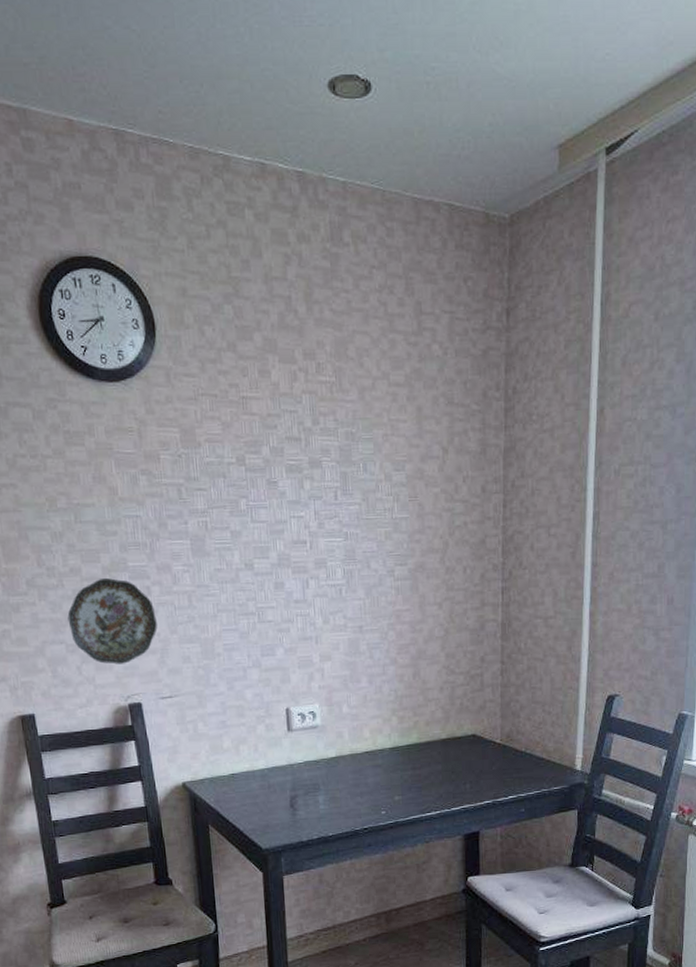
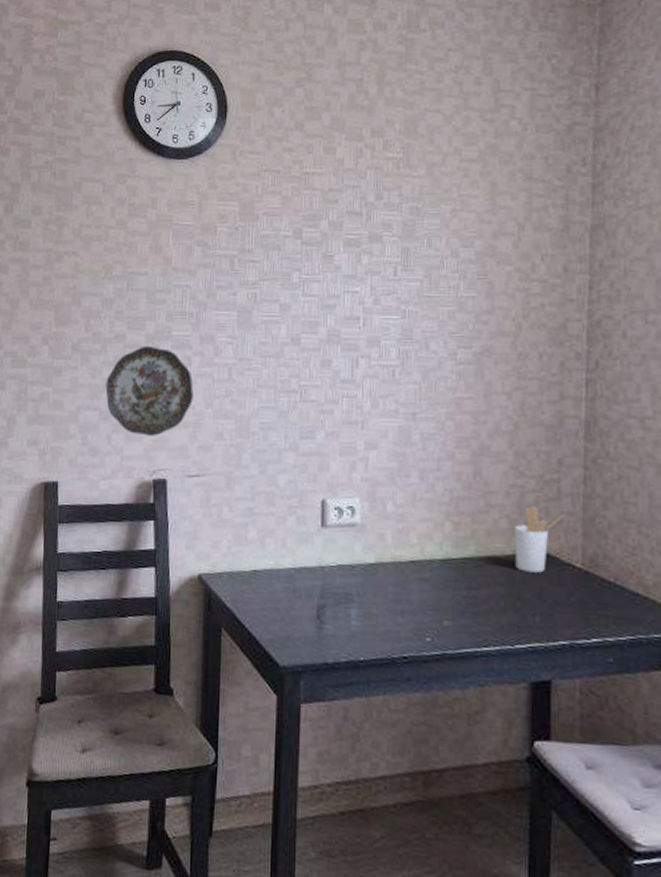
utensil holder: none [448,697,488,751] -> present [515,506,566,573]

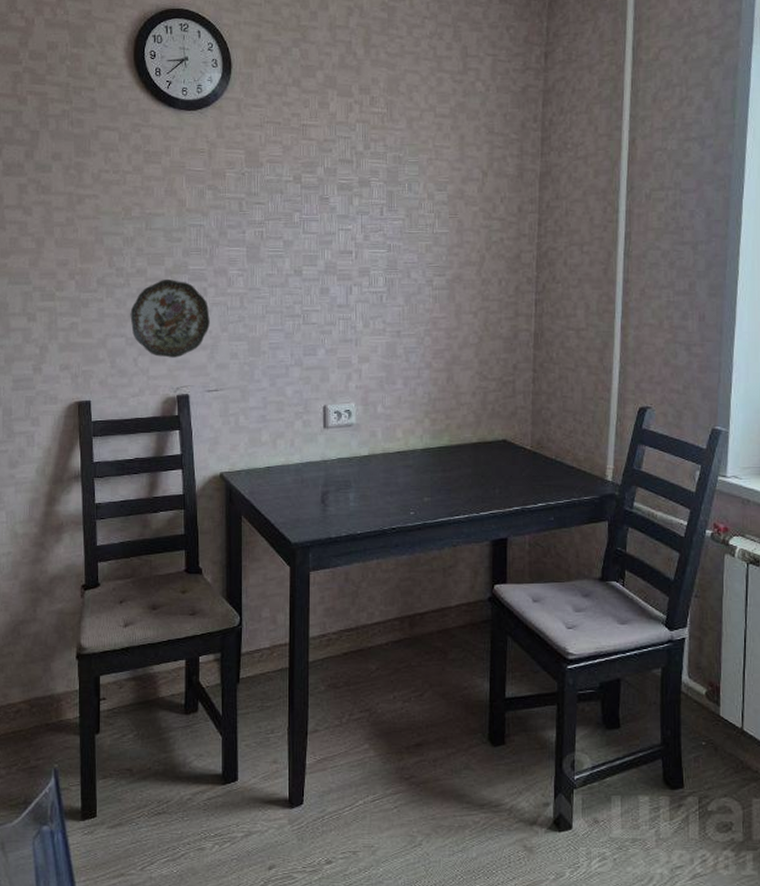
utensil holder: present [515,506,566,573] -> none [480,403,519,455]

